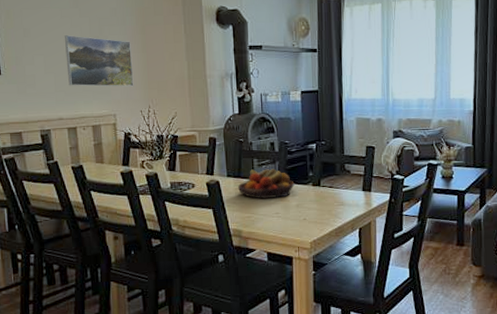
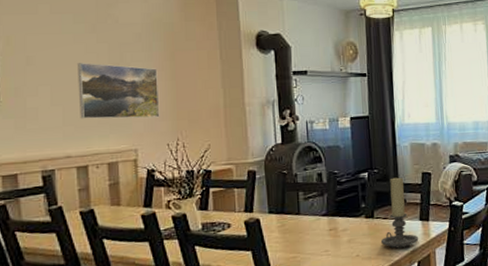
fruit bowl: present [238,169,295,199] -> none [281,201,346,236]
candle holder: none [326,149,361,215] -> present [380,177,419,249]

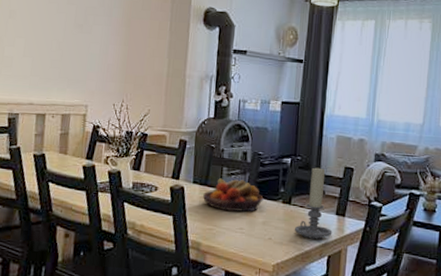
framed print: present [76,63,160,119] -> none [45,21,114,79]
fruit bowl: none [281,201,346,236] -> present [203,178,264,212]

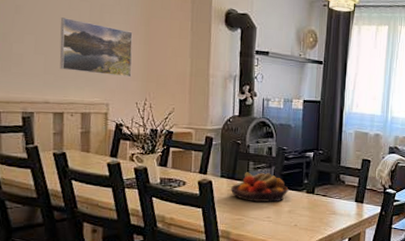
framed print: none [45,21,114,79] -> present [59,17,133,78]
candle holder: present [294,167,333,240] -> none [317,160,352,224]

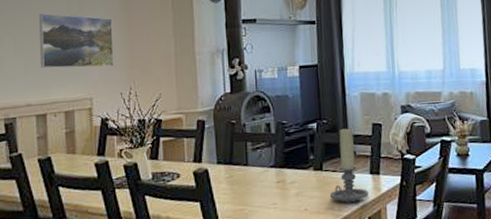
fruit bowl: present [231,172,289,203] -> none [230,152,294,188]
candle holder: none [317,160,352,224] -> present [329,128,369,203]

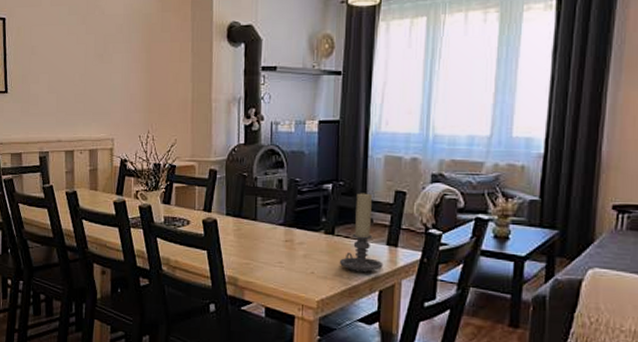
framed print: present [38,13,114,69] -> none [69,53,135,109]

